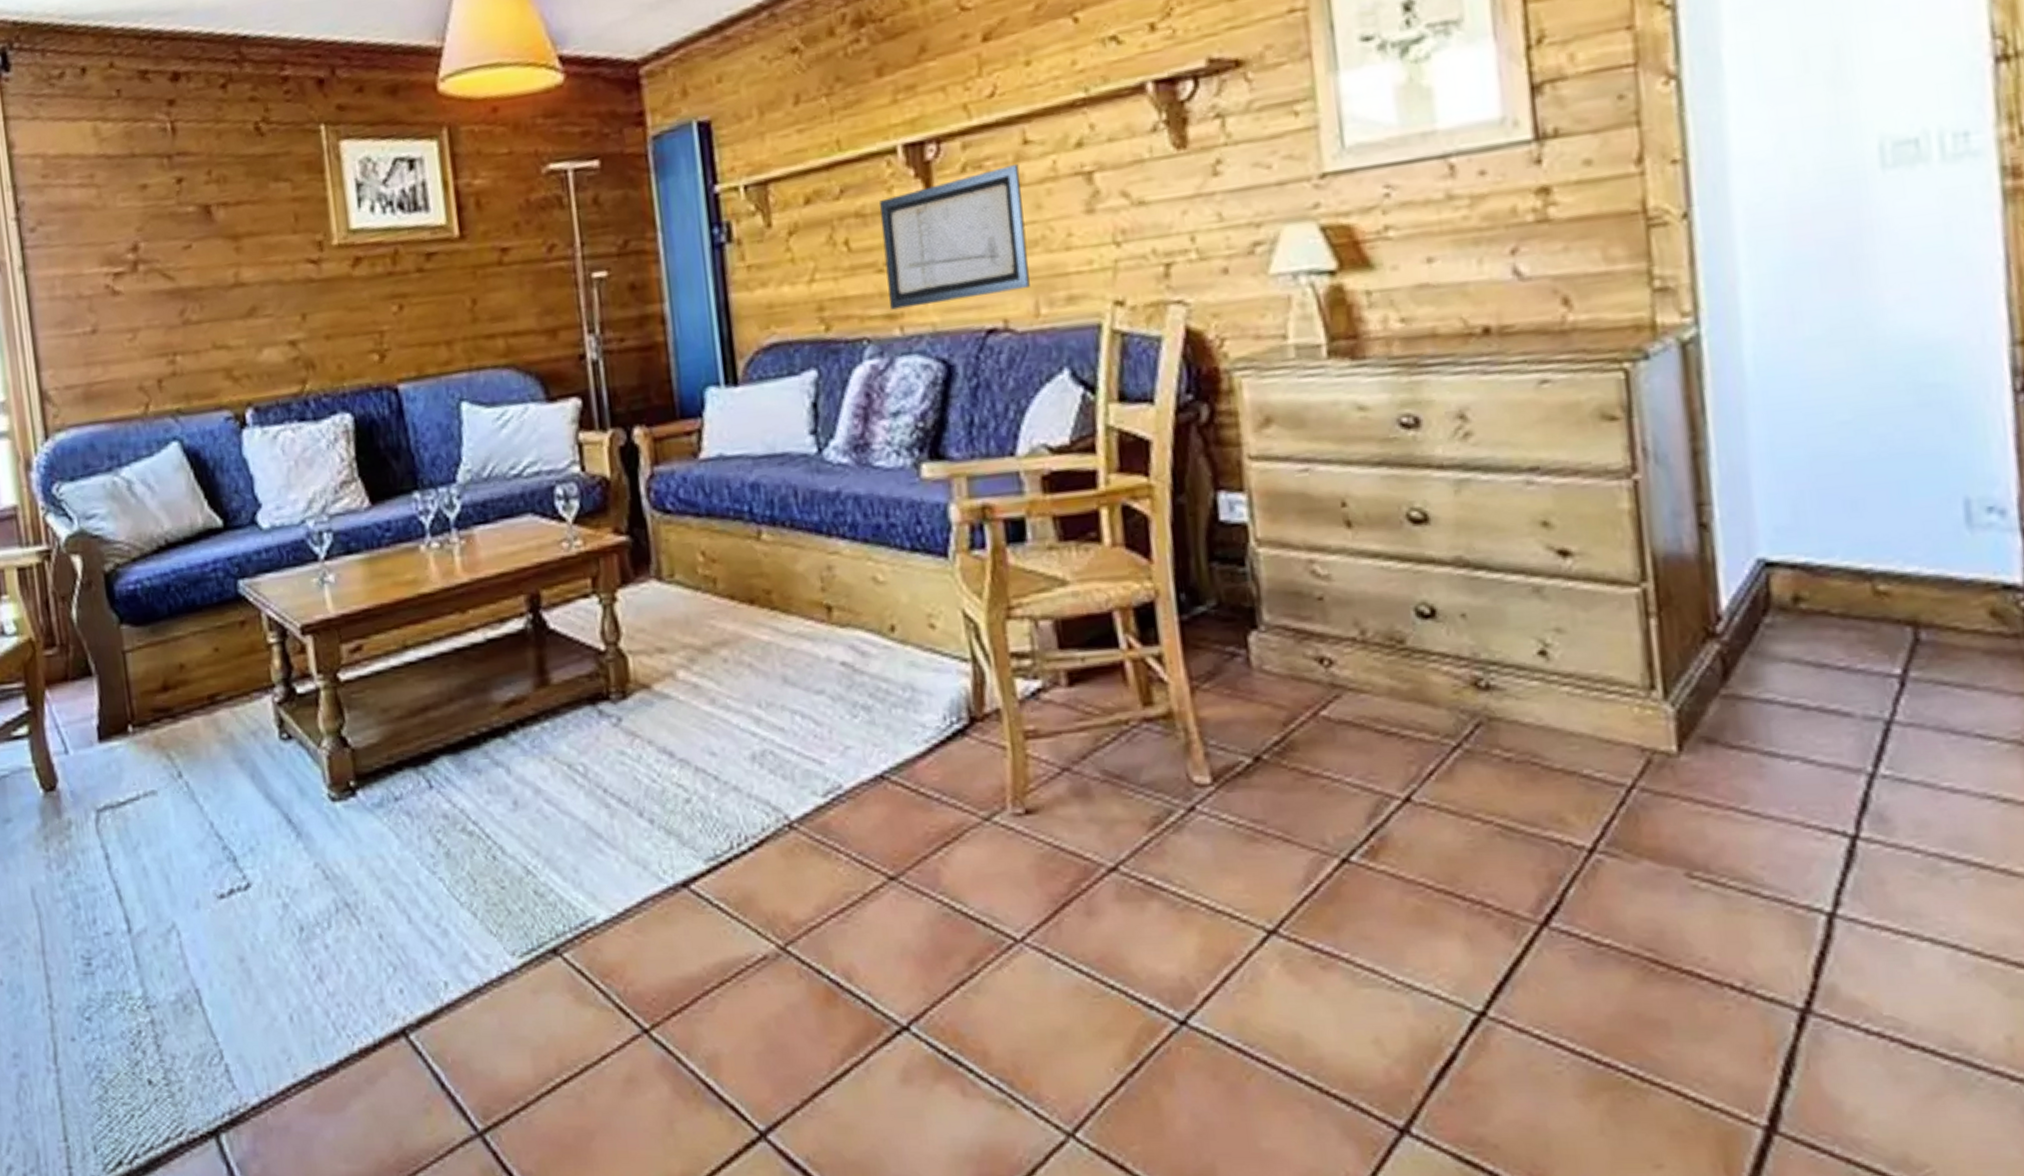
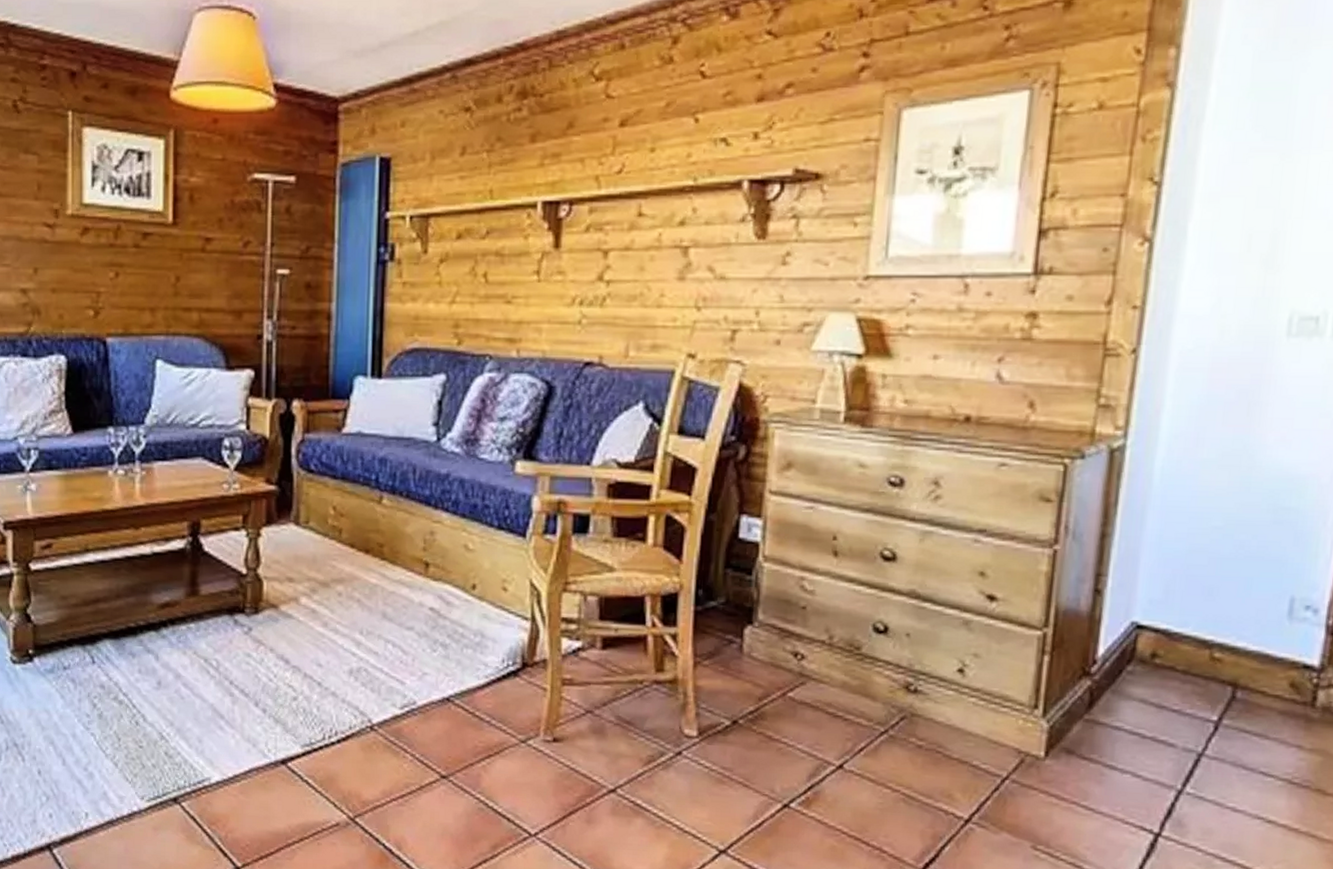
wall art: present [879,164,1030,310] -> none [512,232,632,335]

